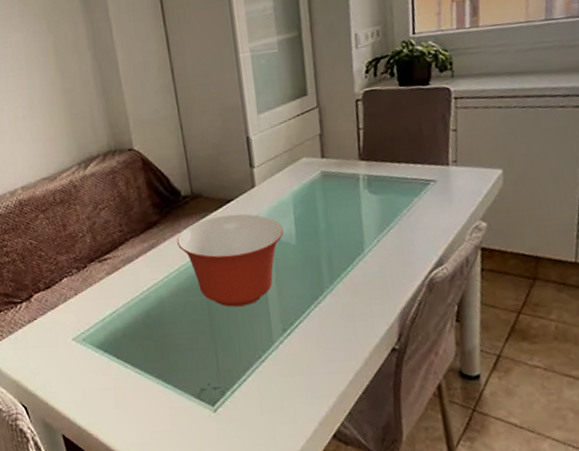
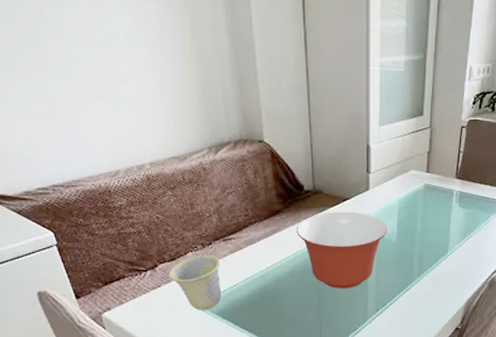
cup: none [44,278,101,344] -> present [168,254,222,310]

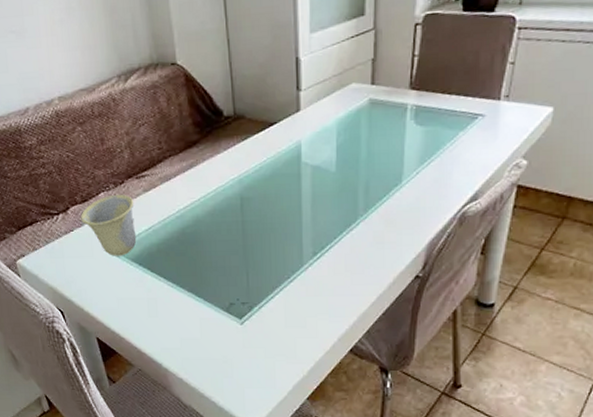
mixing bowl: present [296,211,388,289] -> none [215,138,325,229]

